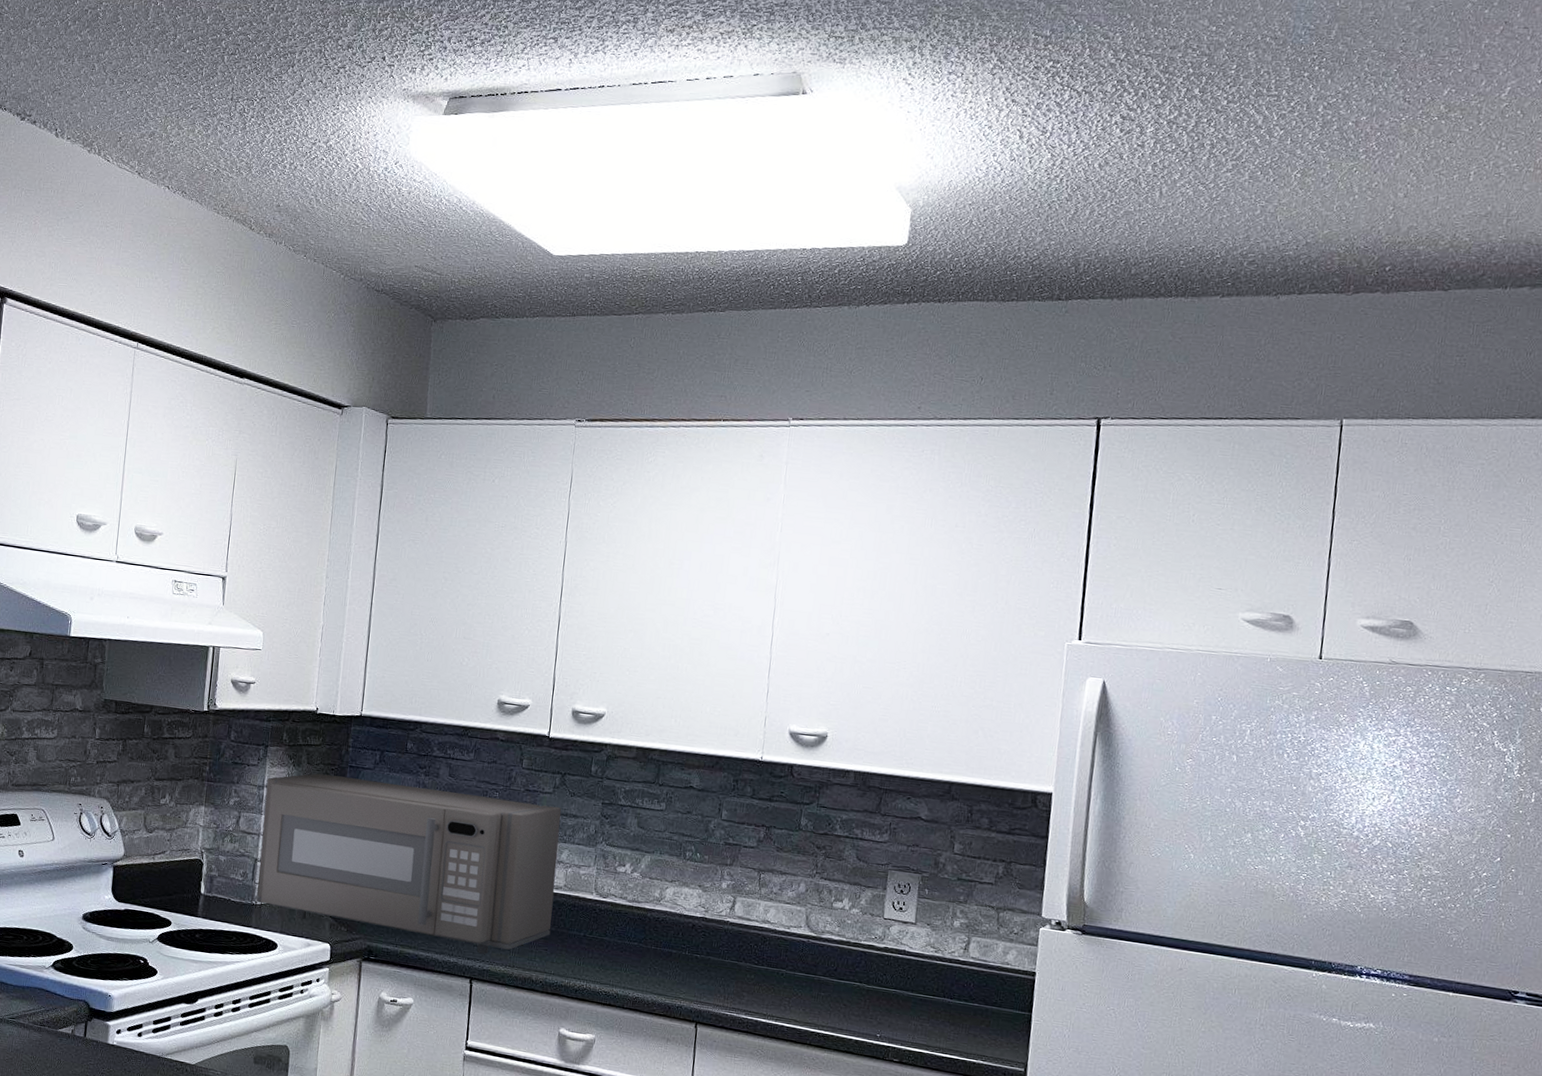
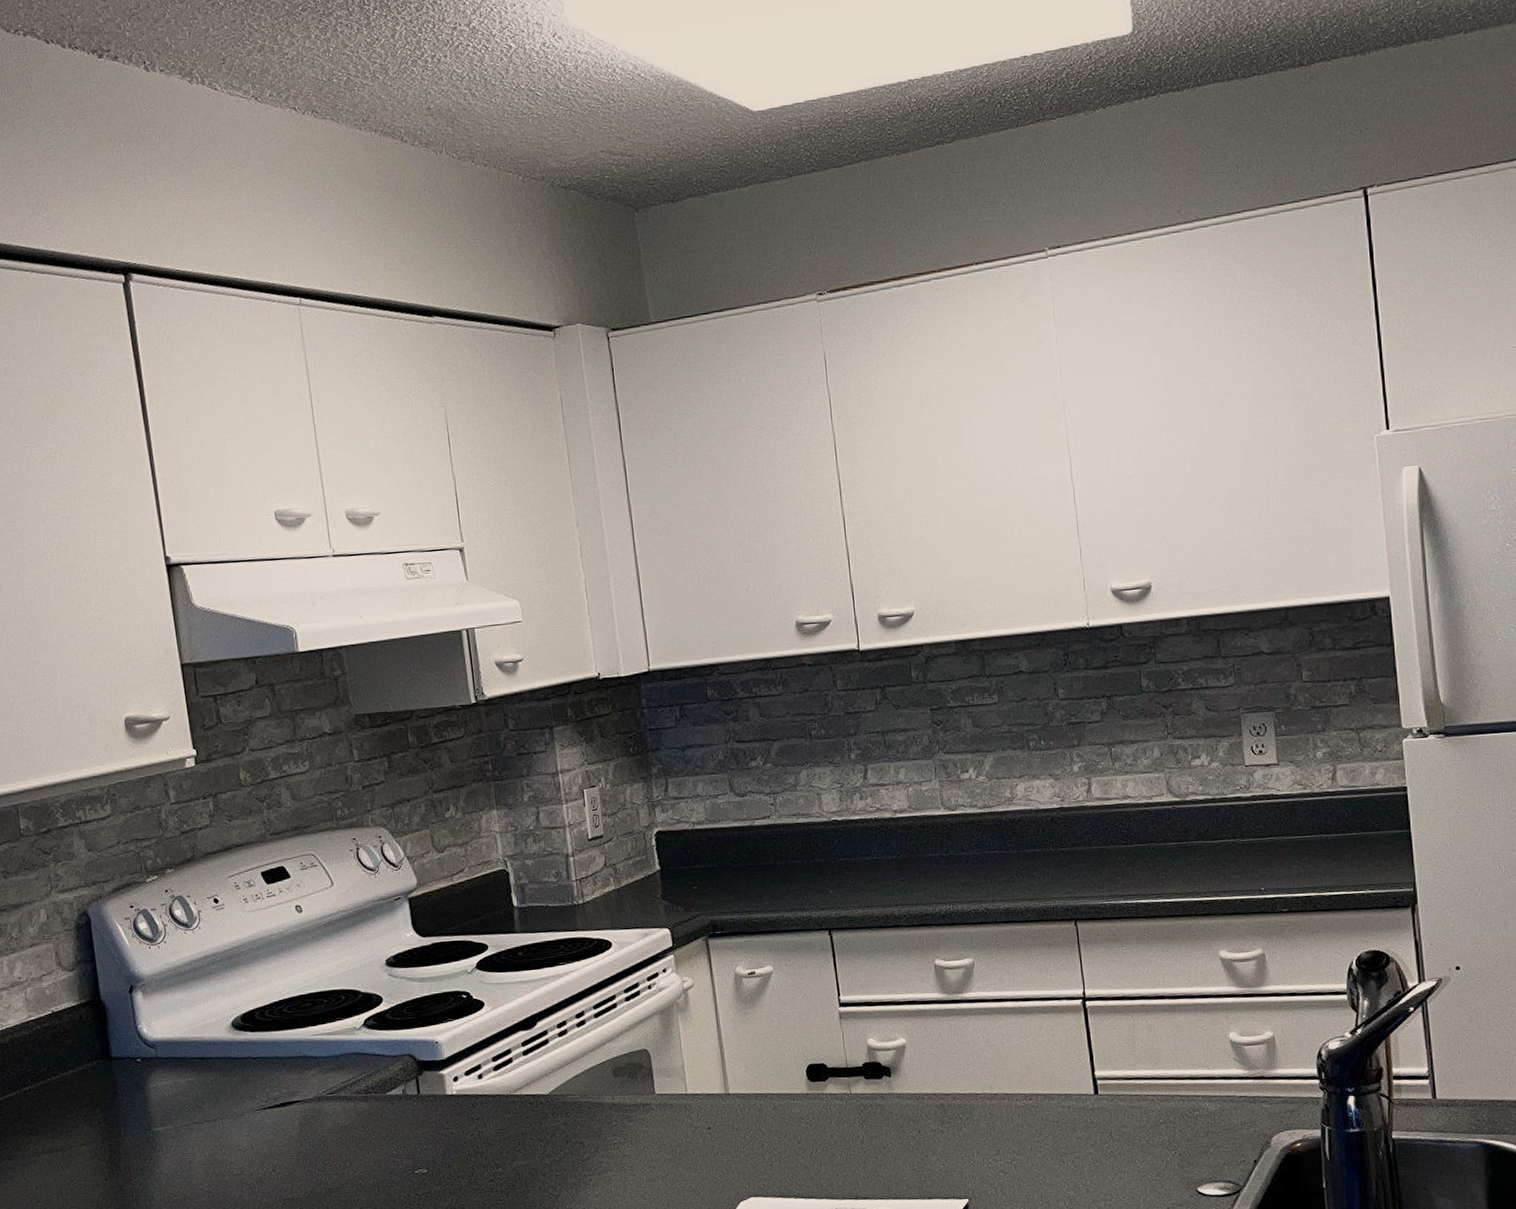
microwave: present [256,773,562,954] -> none [560,723,904,910]

